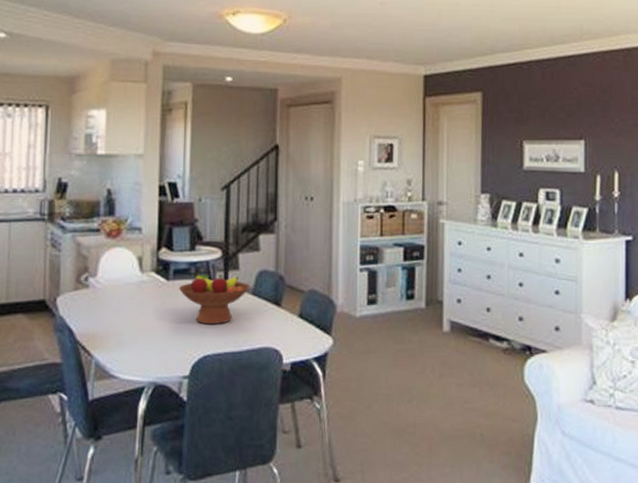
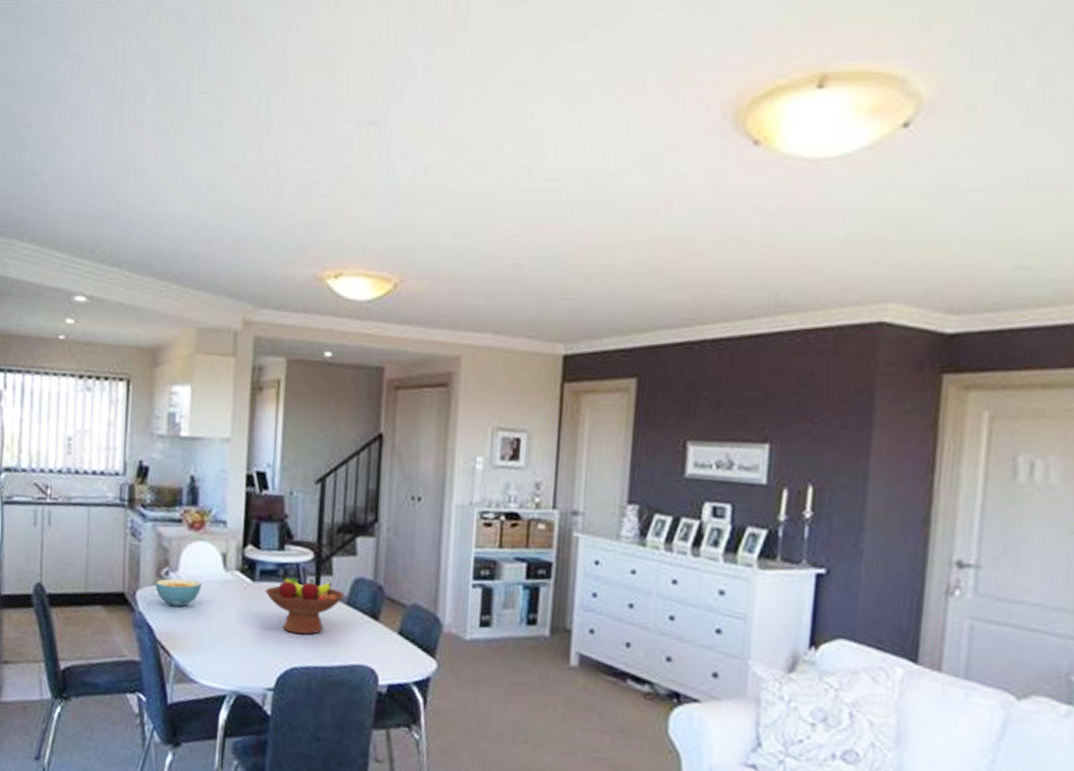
cereal bowl: none [75,283,120,309] -> present [155,578,202,607]

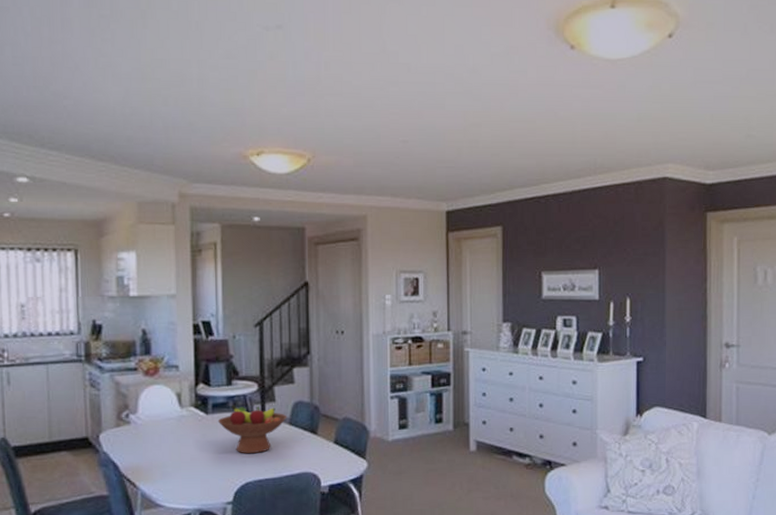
cereal bowl: present [155,578,202,607] -> none [117,419,161,444]

